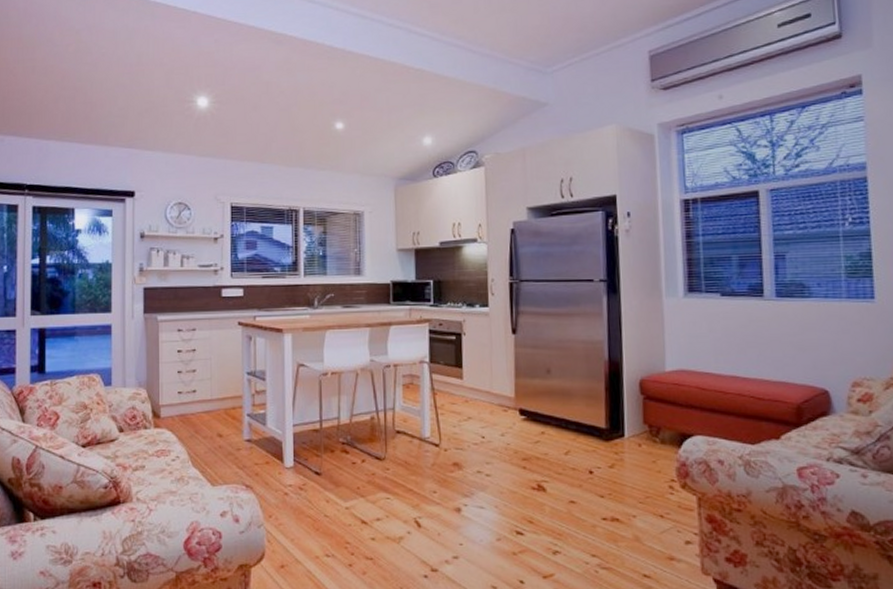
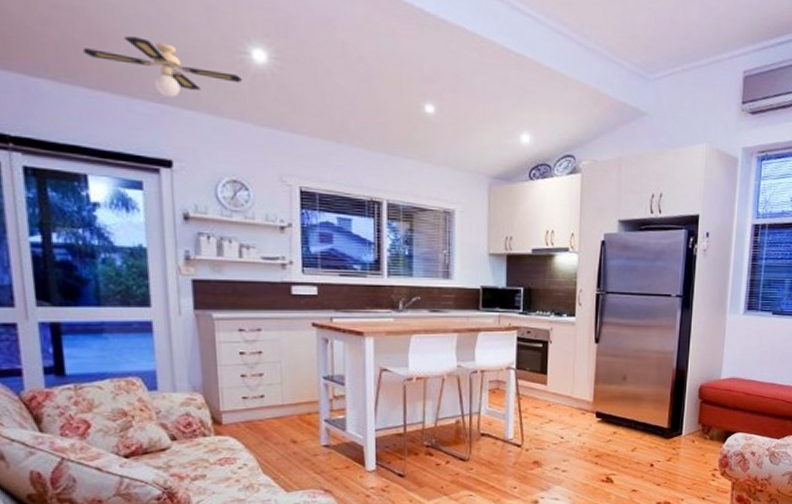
ceiling fan: none [79,101,189,143] -> present [82,36,242,98]

